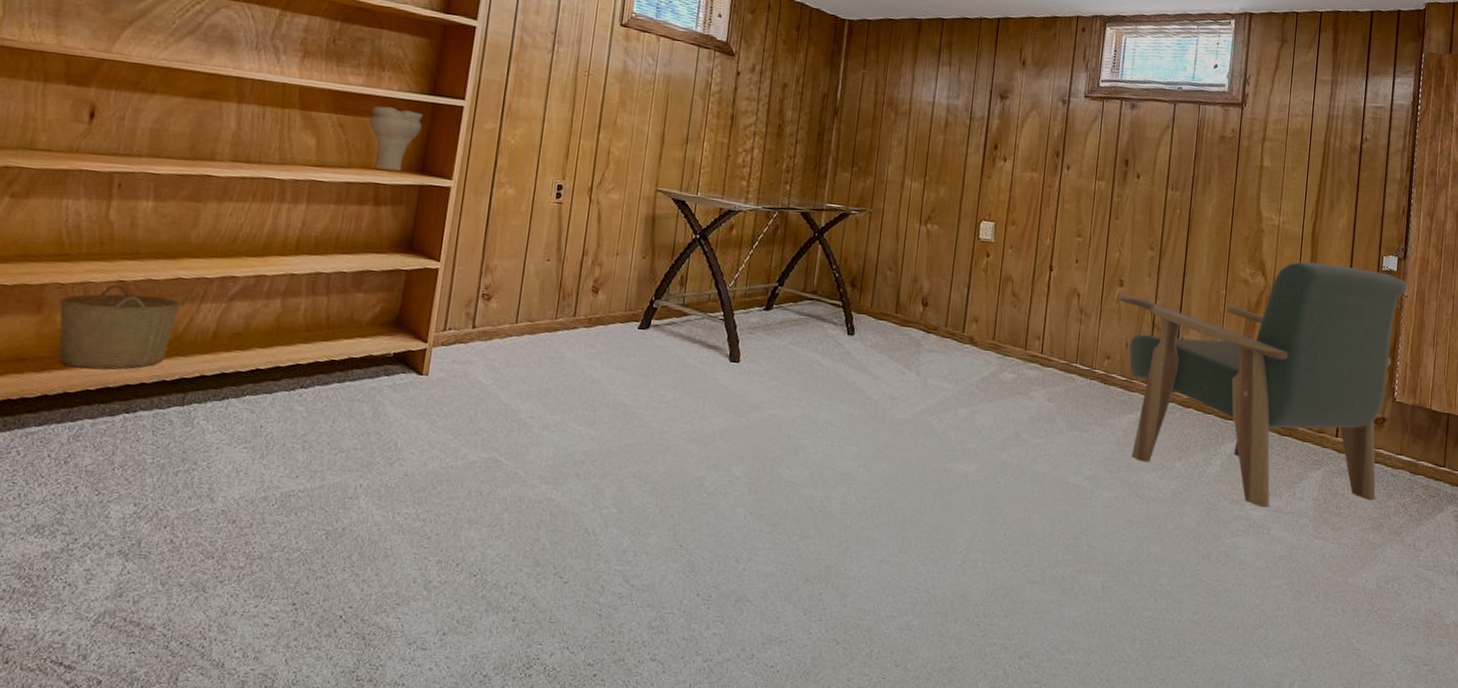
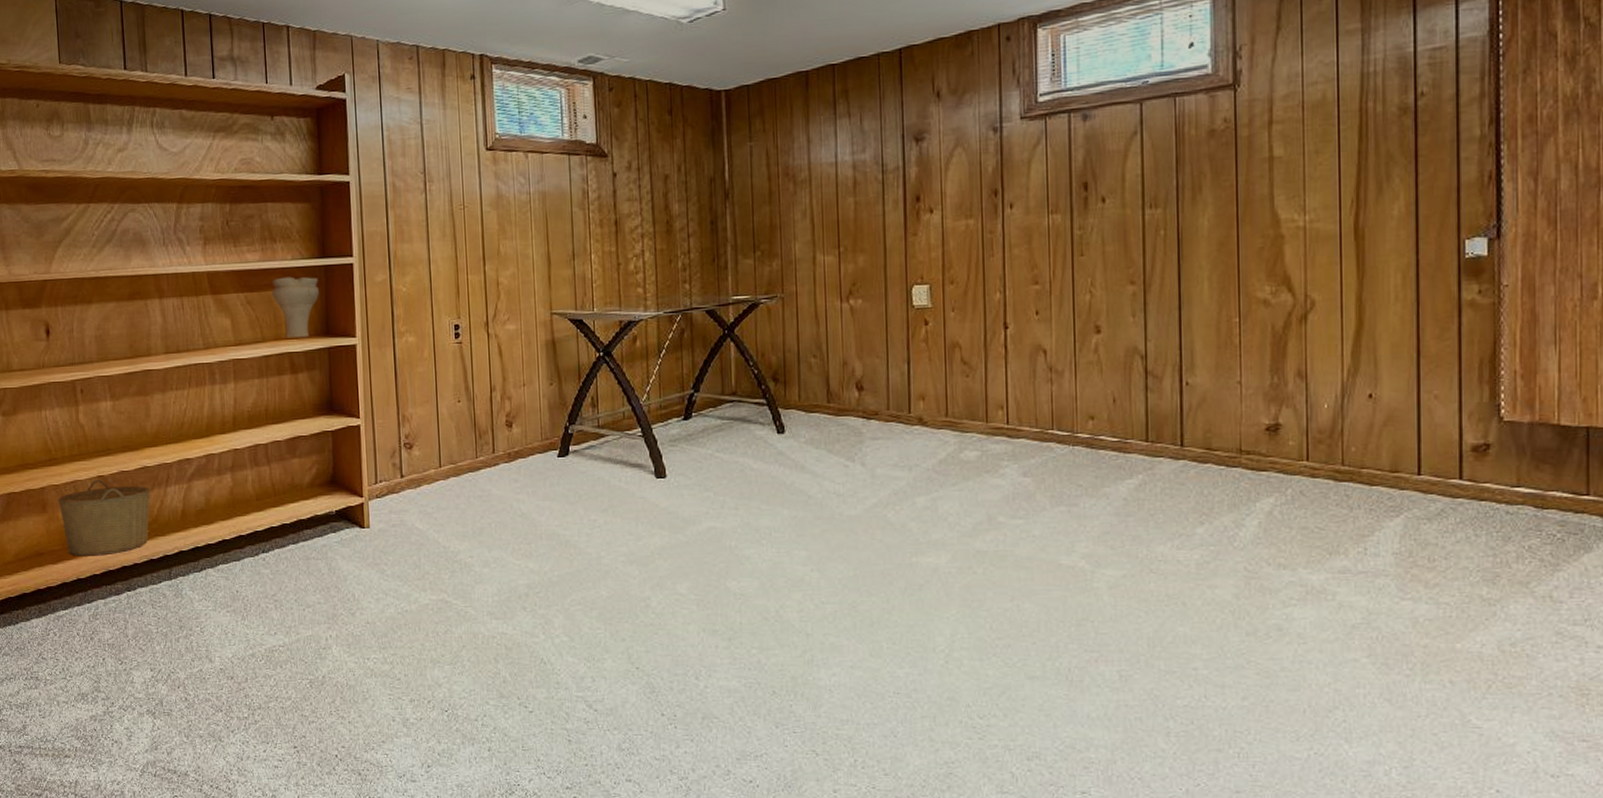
armchair: present [1119,261,1407,507] -> none [1097,260,1506,568]

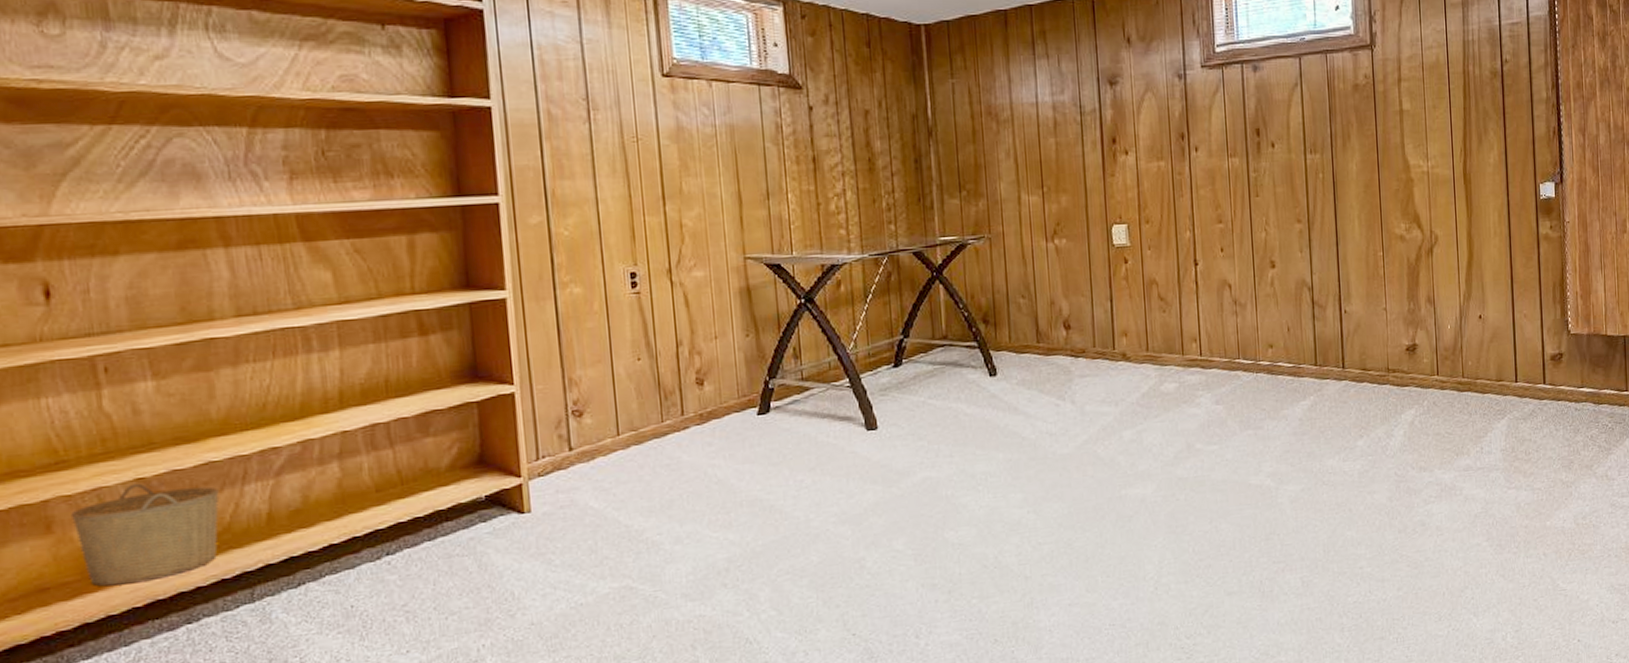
vase: present [272,277,319,338] -> none [389,219,455,293]

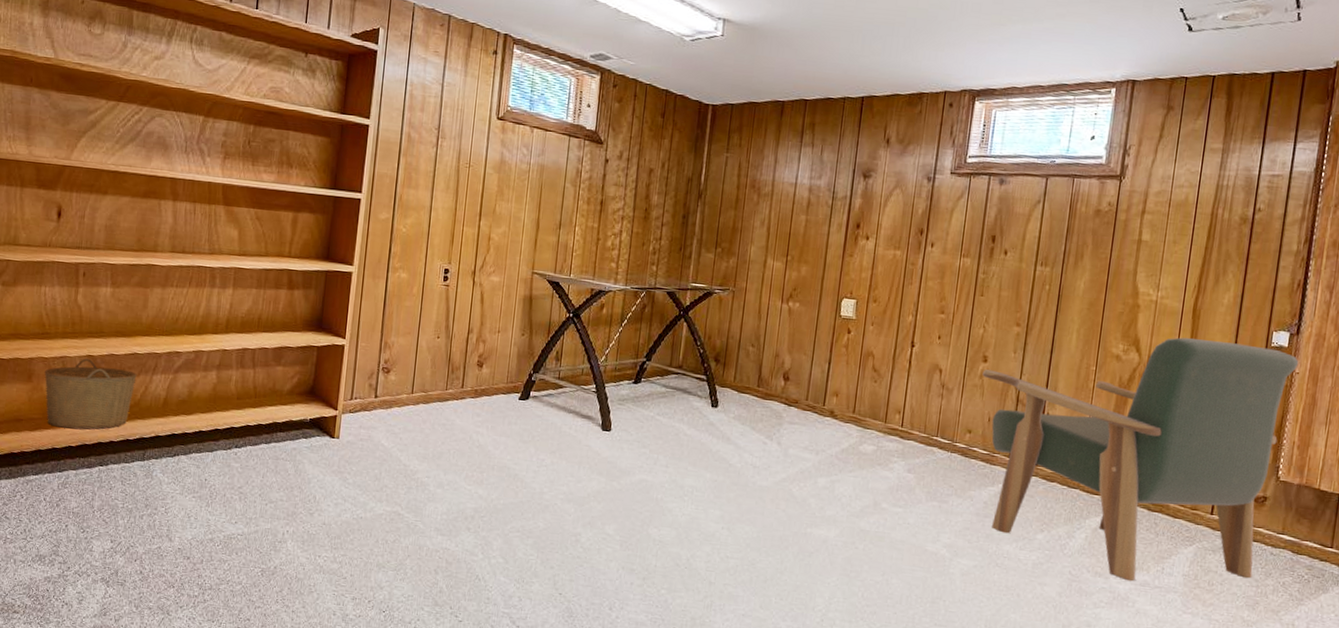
armchair: none [1273,201,1568,469] -> present [982,337,1299,581]

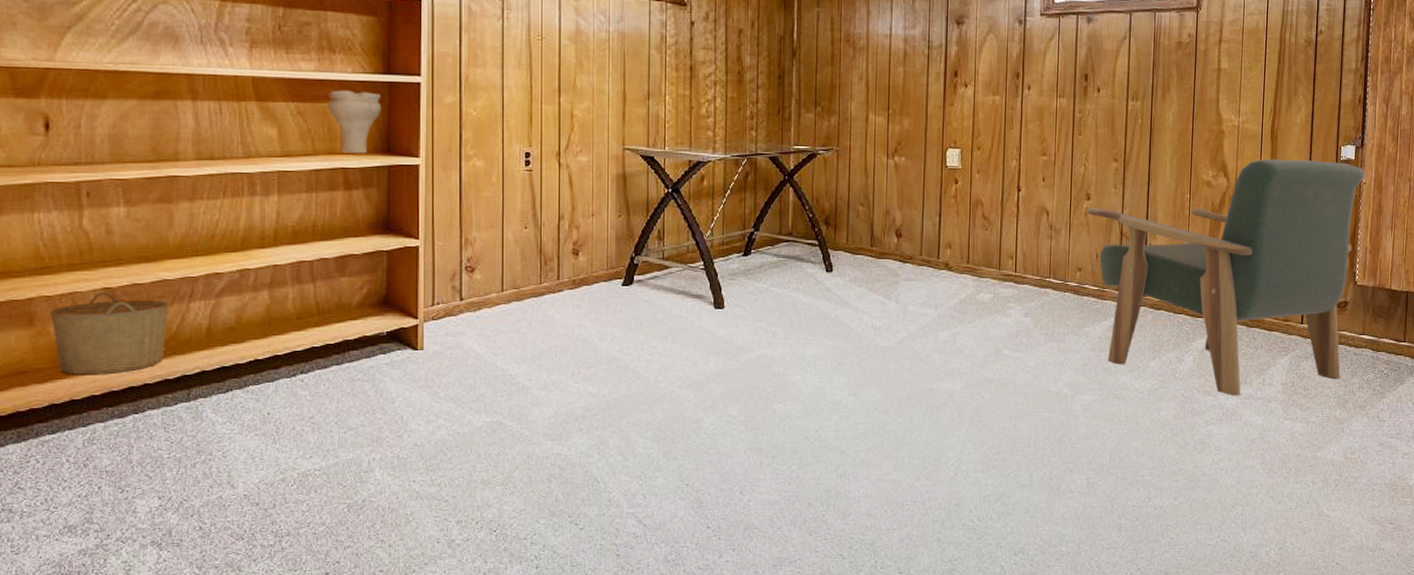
vase: none [281,200,326,259] -> present [327,90,381,154]

